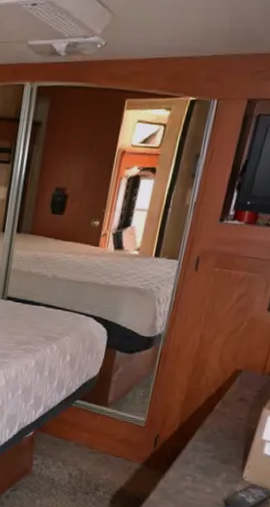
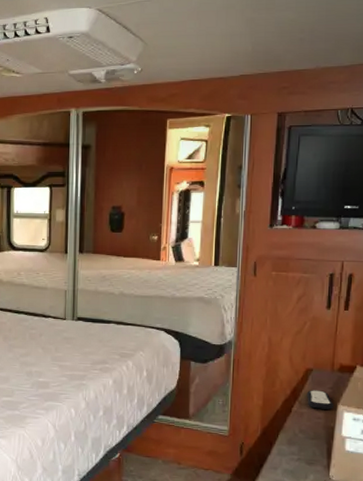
remote control: none [231,390,259,412] -> present [307,390,333,410]

